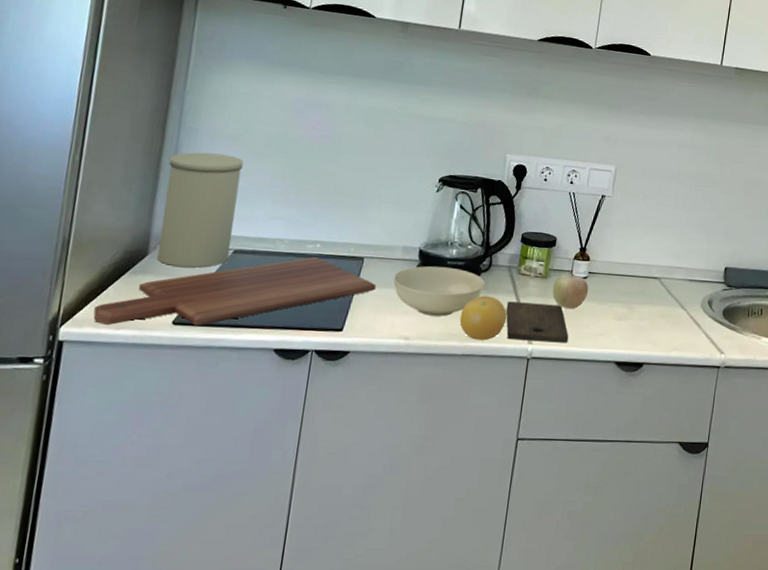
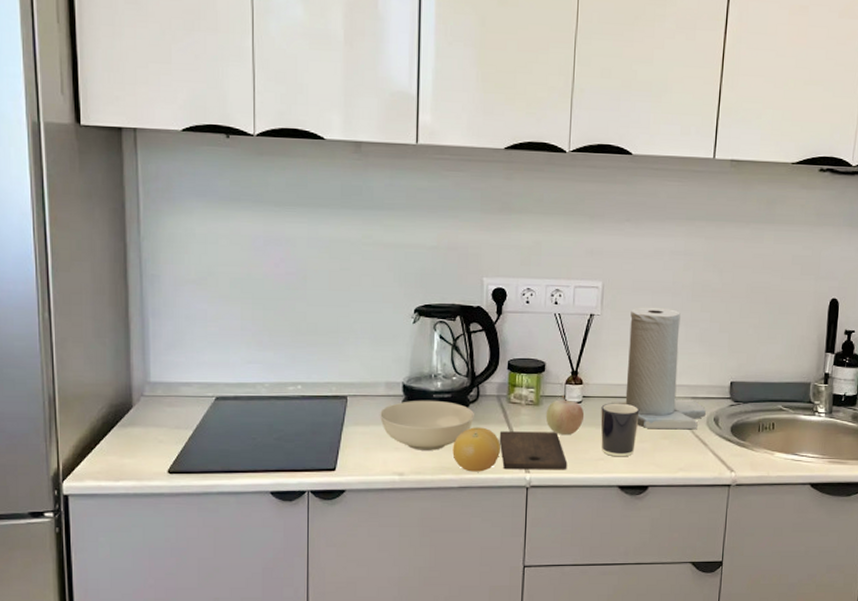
cutting board: present [93,257,376,326] -> none [91,399,363,478]
canister: present [157,152,244,268] -> none [137,300,212,418]
mug: none [602,280,641,334] -> present [600,403,640,457]
paper towel: none [622,191,701,310] -> present [619,307,706,429]

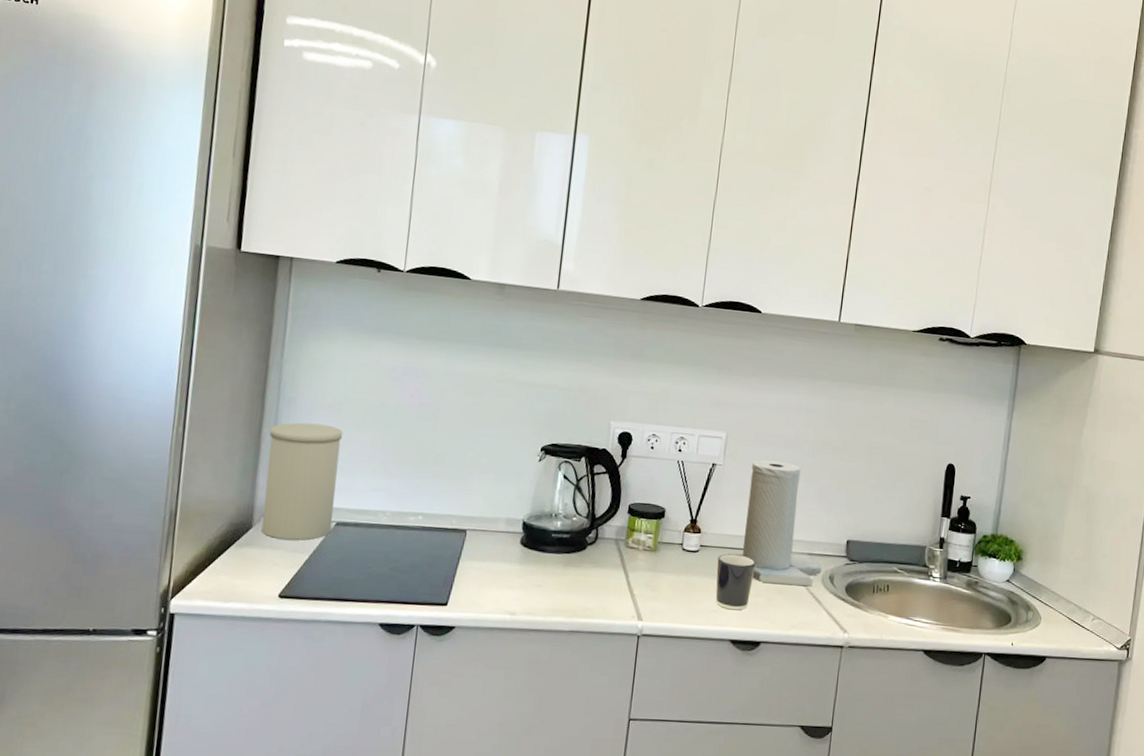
canister: none [137,300,212,418] -> present [262,422,343,541]
bowl: present [379,400,475,450] -> none [496,538,593,591]
fruit: present [452,427,500,472] -> none [566,569,615,617]
cutting board: present [499,431,568,470] -> none [614,576,681,620]
fruit: present [545,395,585,435] -> none [662,542,701,584]

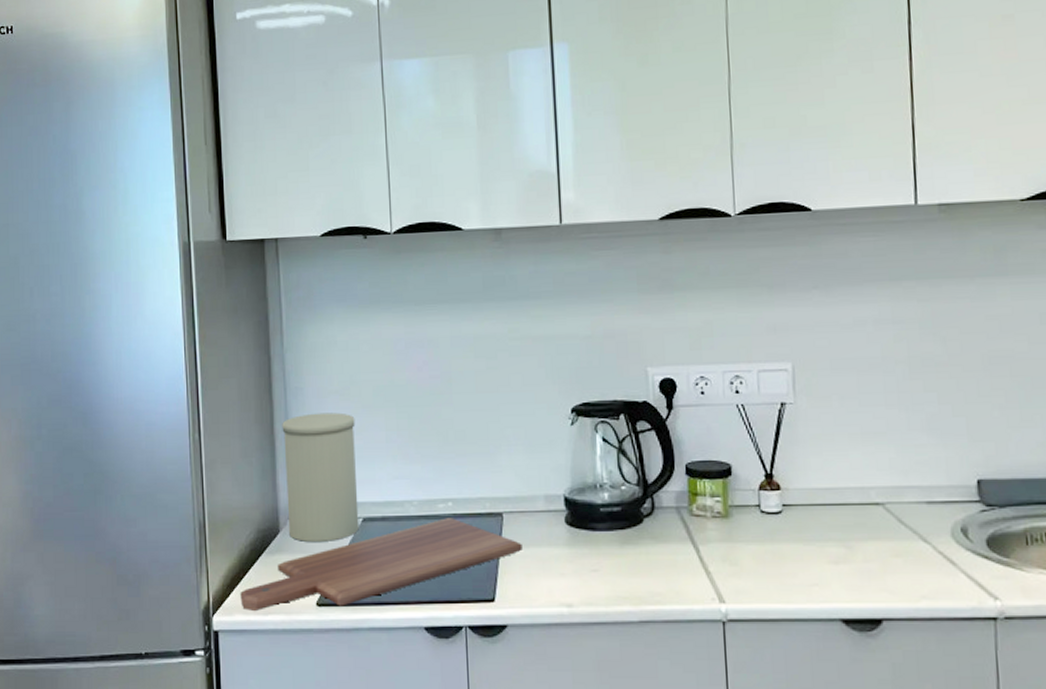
cutting board: none [202,529,480,600] -> present [240,518,522,612]
mug: present [715,554,756,611] -> none [807,512,859,582]
paper towel: present [735,459,821,586] -> none [830,389,949,543]

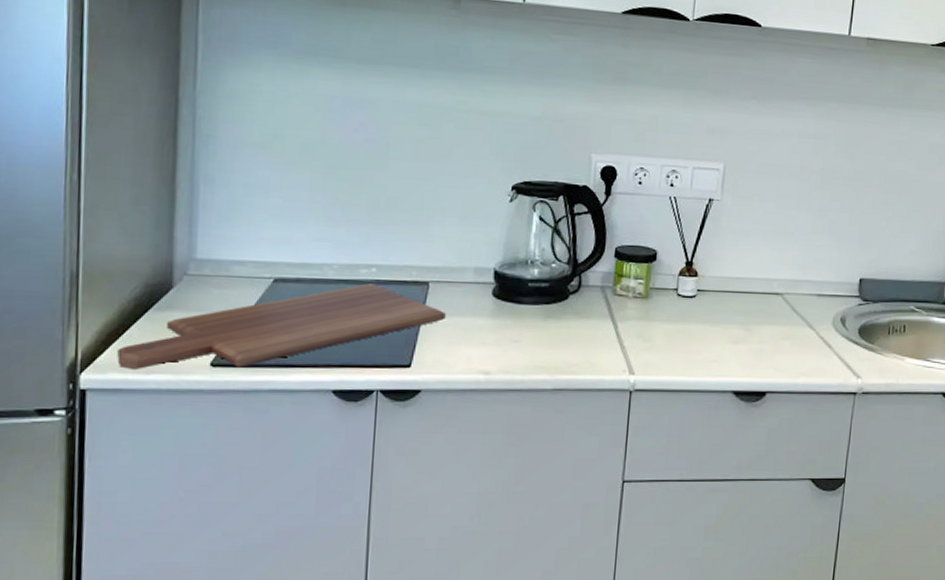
canister: present [282,412,359,543] -> none [184,164,276,301]

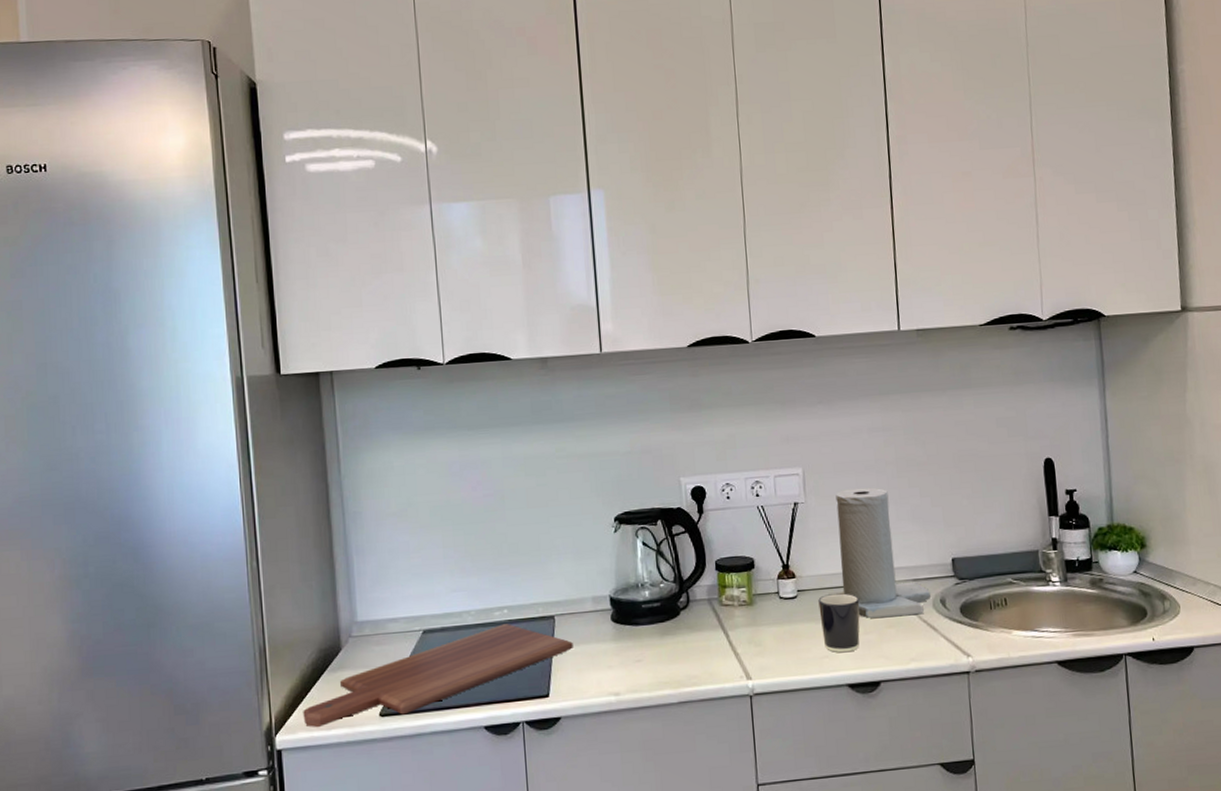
mug: none [715,298,760,359] -> present [818,593,860,653]
paper towel: none [737,192,832,329] -> present [836,487,931,618]

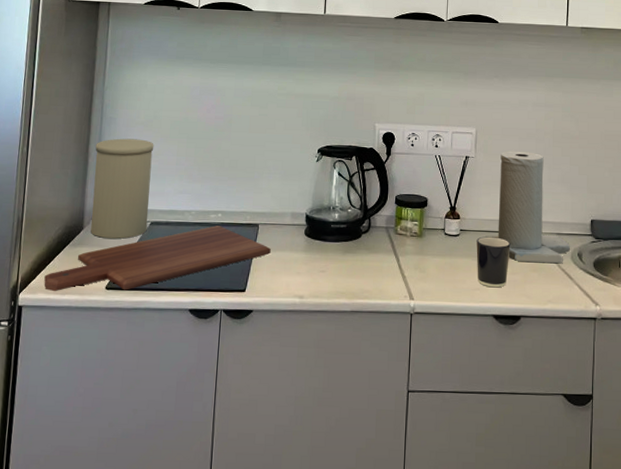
canister: none [341,533,420,657] -> present [91,138,154,239]

